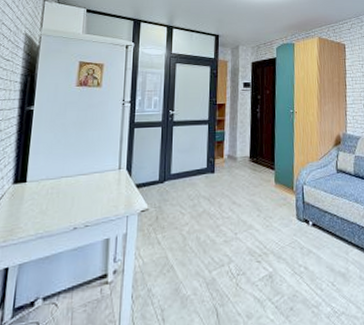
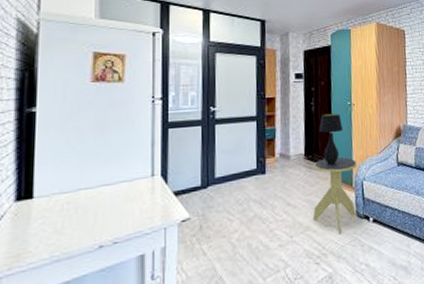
side table: none [256,161,298,235] -> present [313,157,357,234]
table lamp: none [264,120,286,168] -> present [319,113,344,165]

